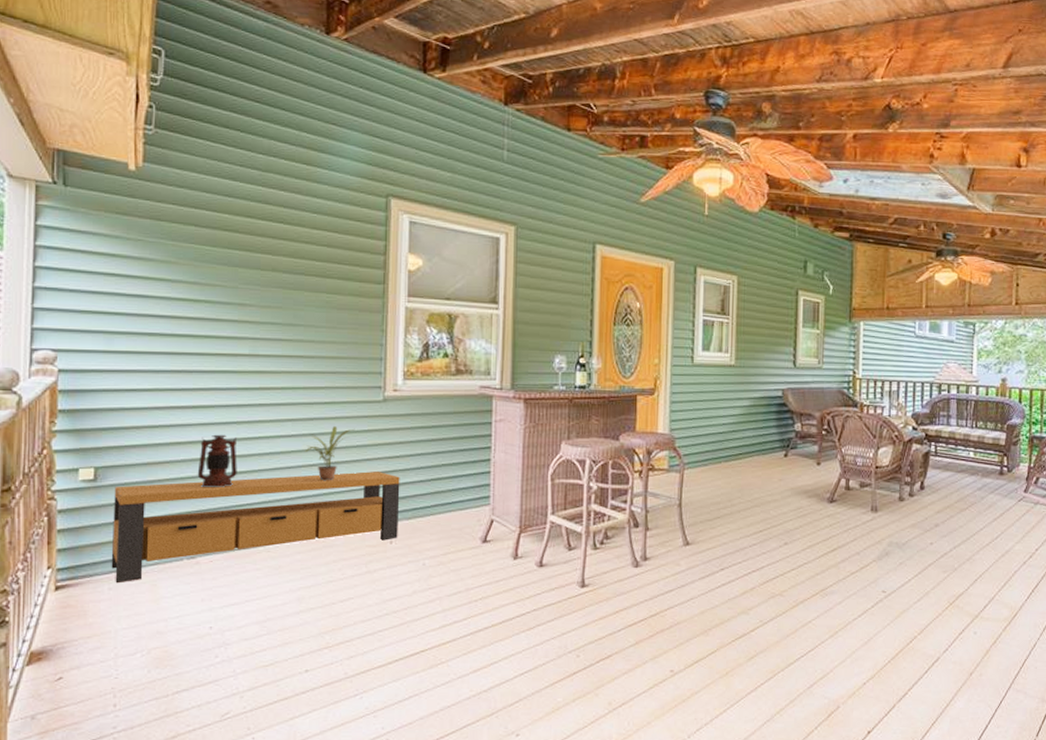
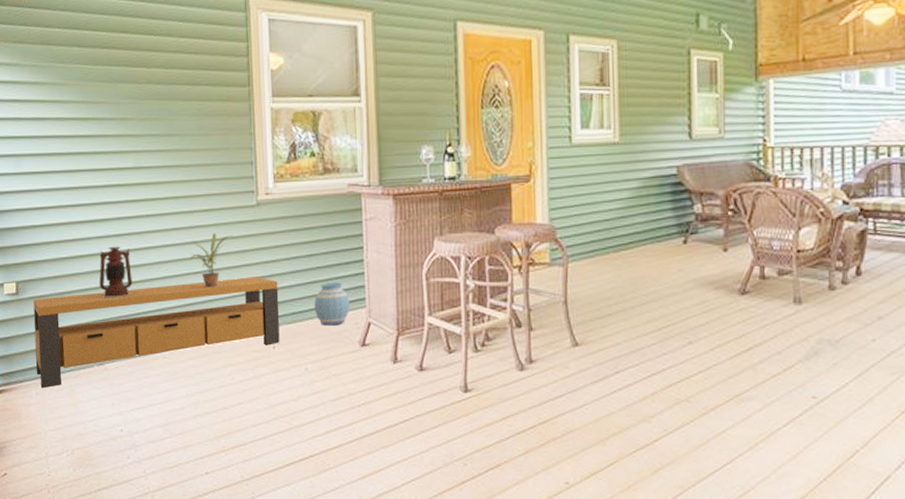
vase: none [437,479,474,522] -> present [314,282,350,326]

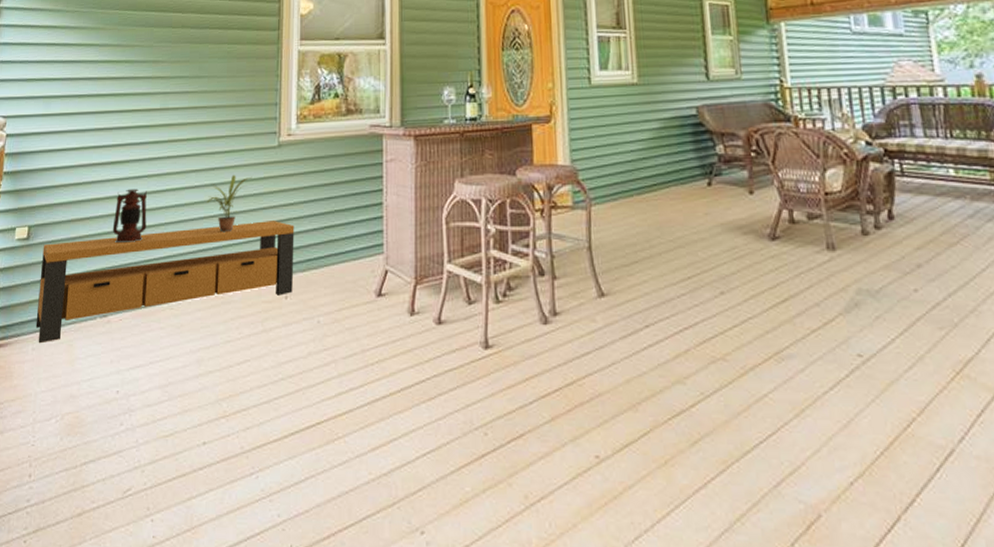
vase: present [314,282,350,326] -> none [331,226,368,274]

